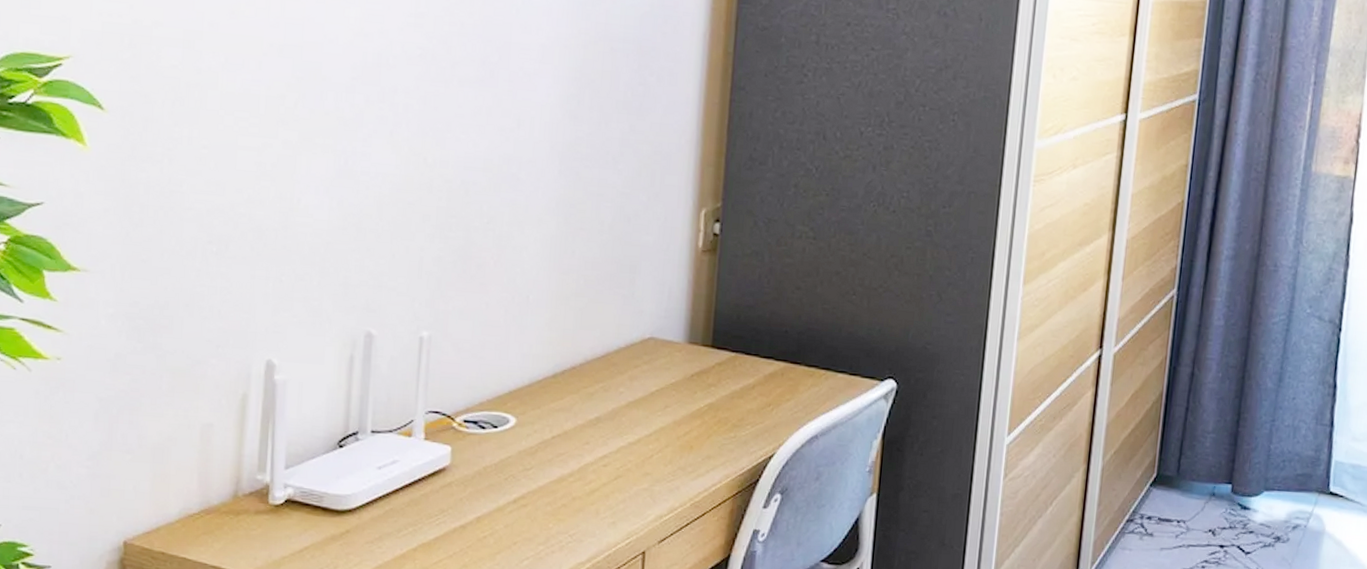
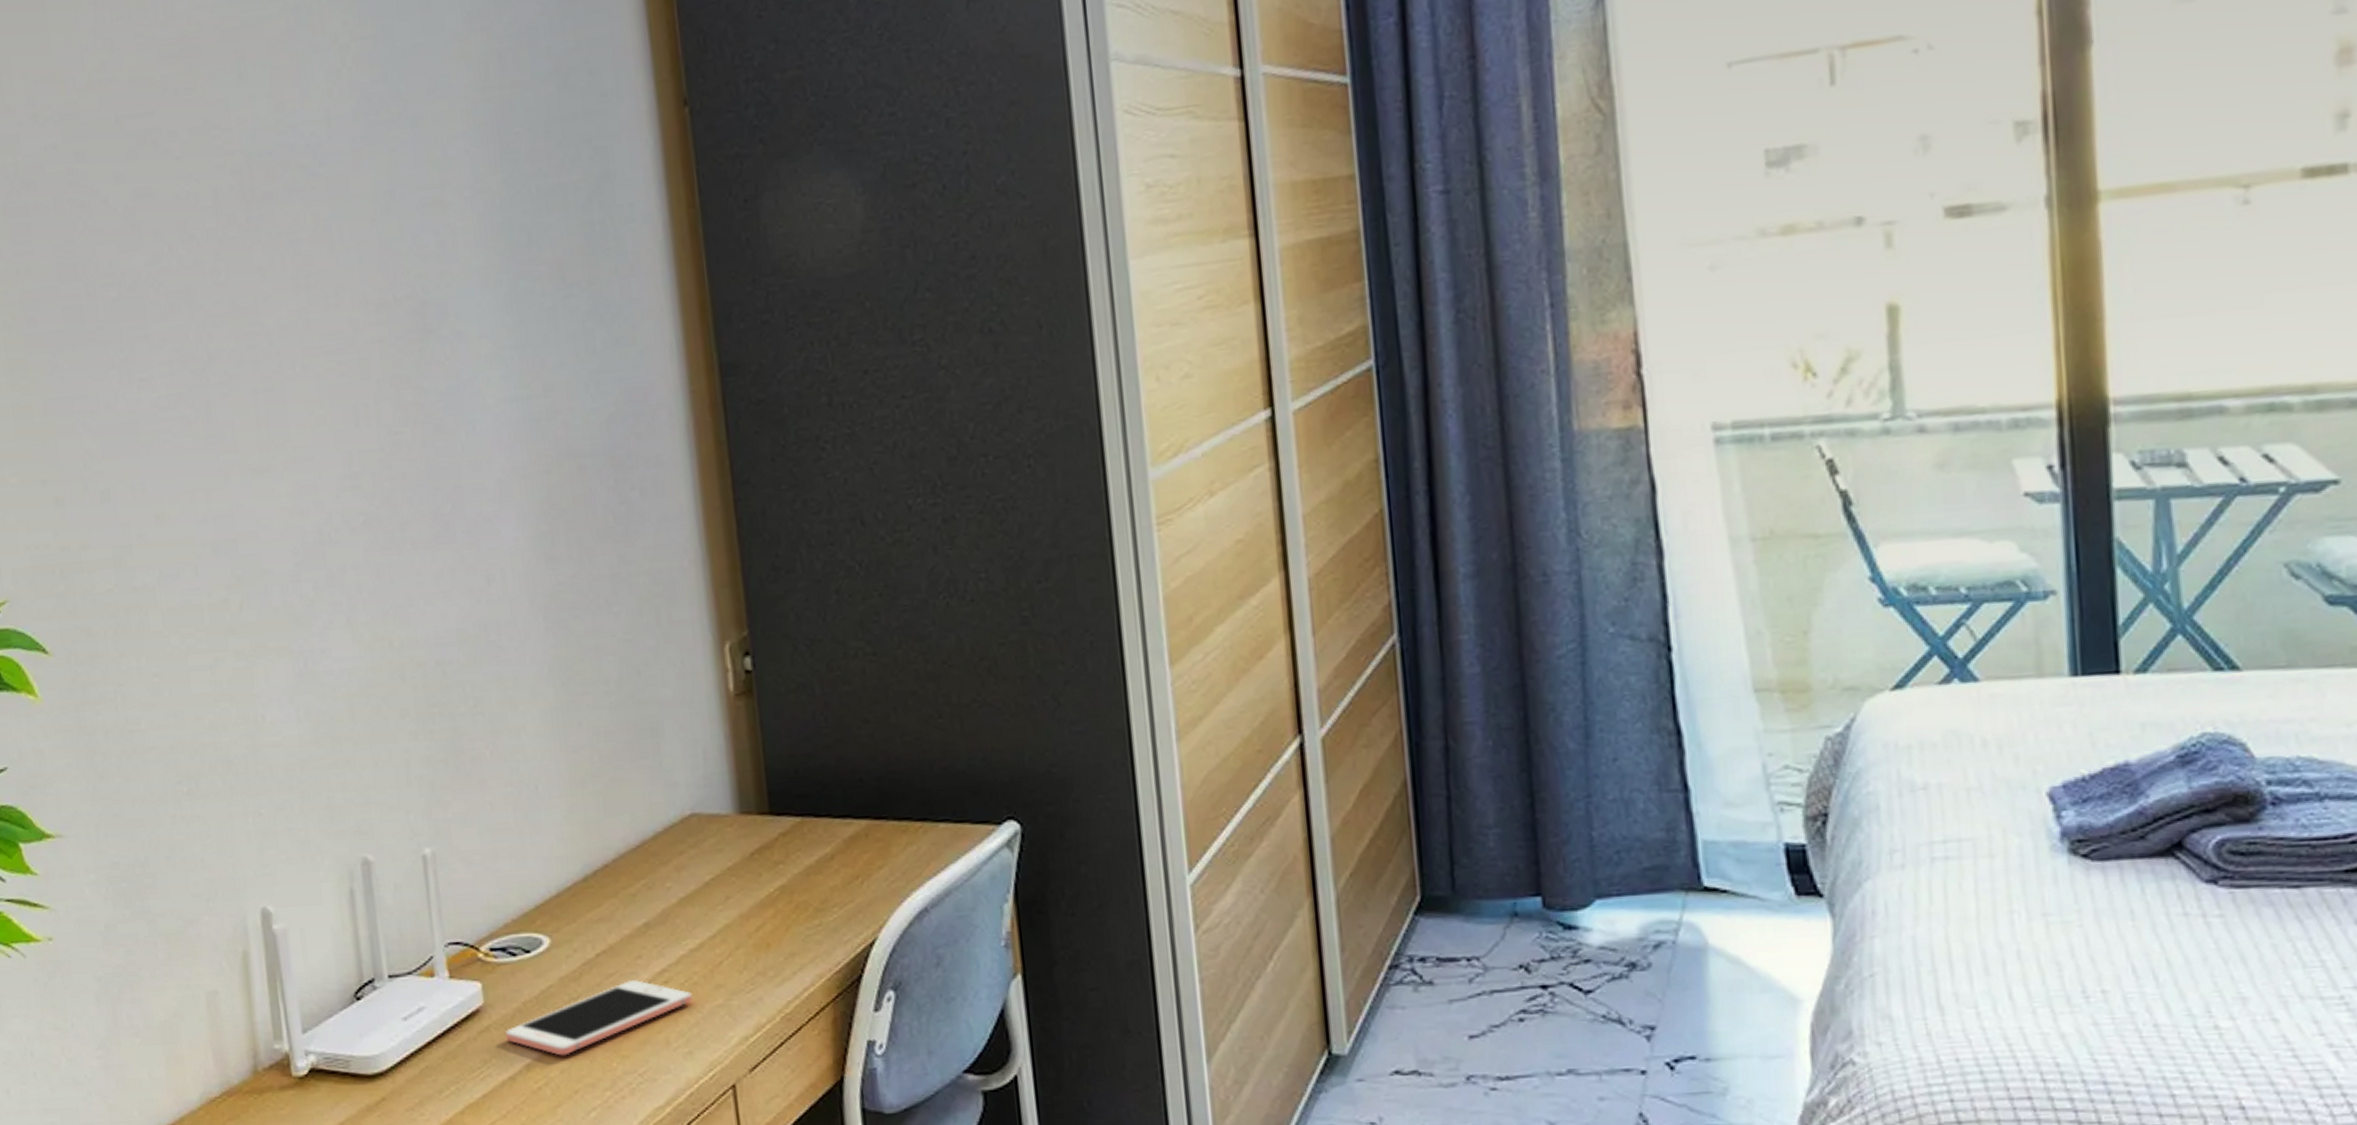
cell phone: none [463,460,624,514] -> present [505,980,692,1056]

